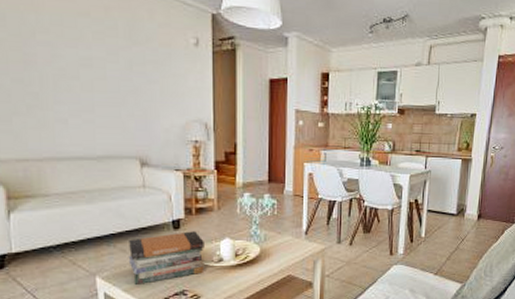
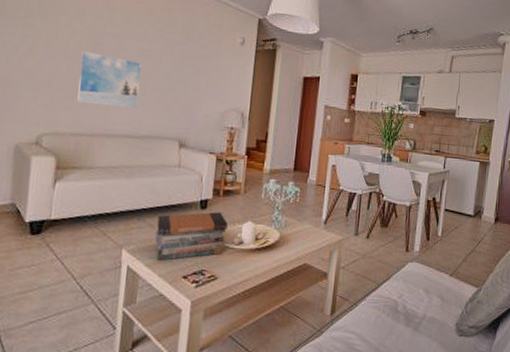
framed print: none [9,63,89,127] -> present [77,50,143,109]

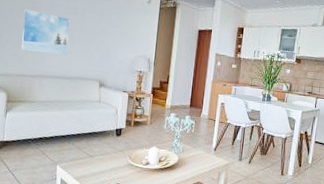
book stack: present [154,212,228,261] -> none [81,138,137,175]

